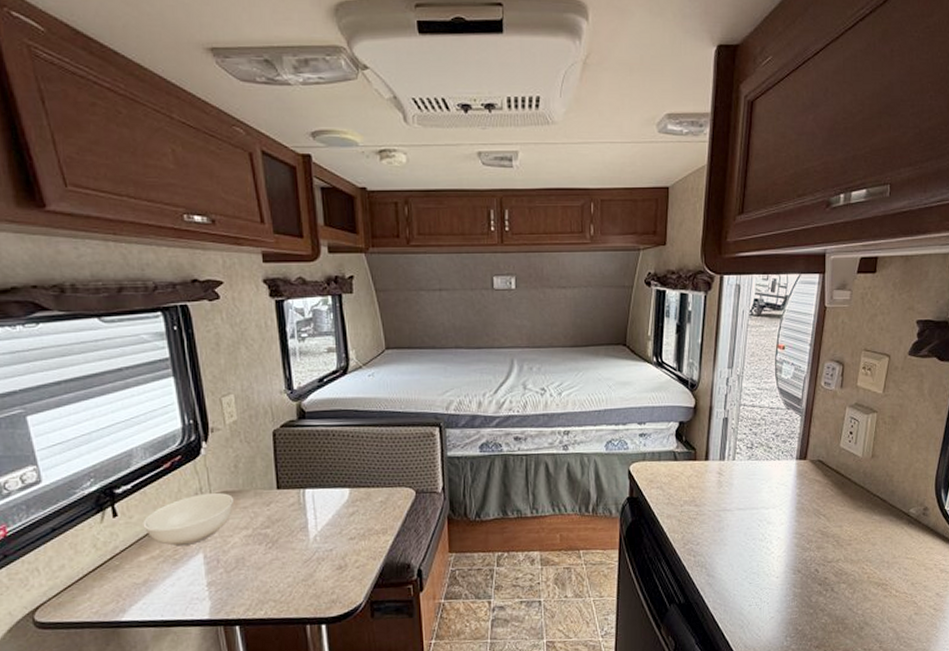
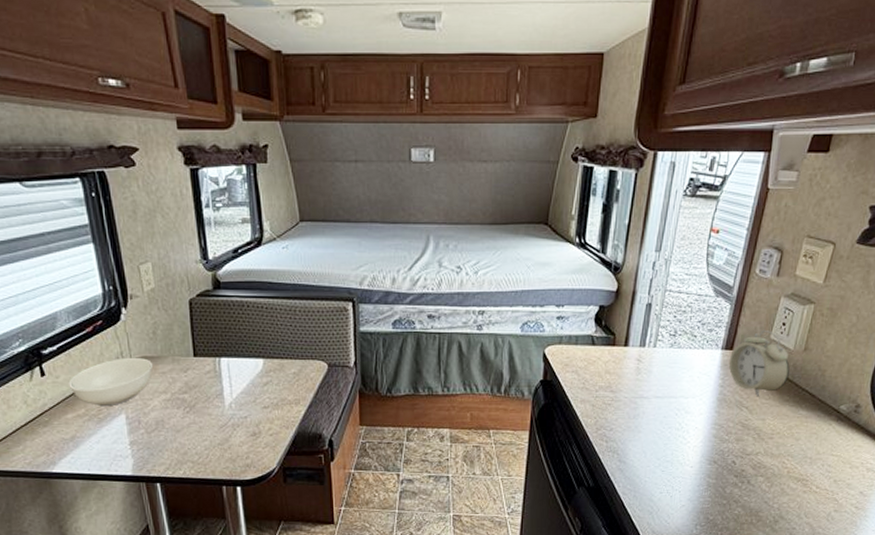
alarm clock: none [804,440,860,505] -> present [728,331,790,397]

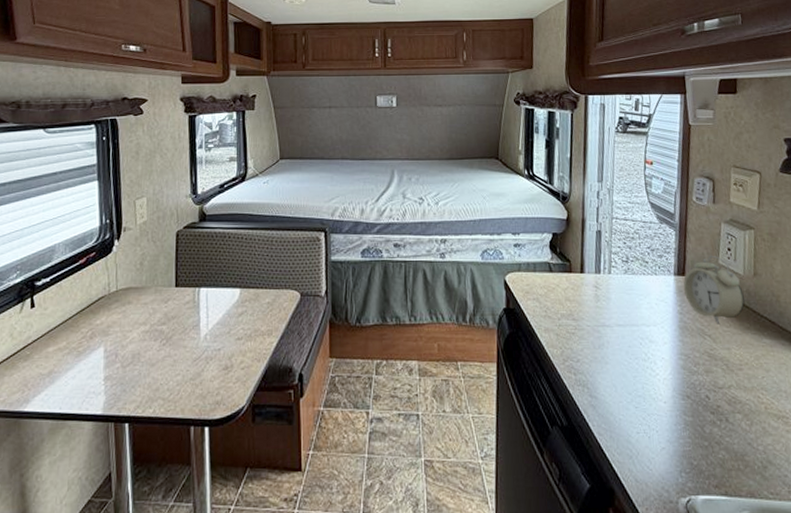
bowl: present [68,357,154,406] -> none [55,288,137,338]

